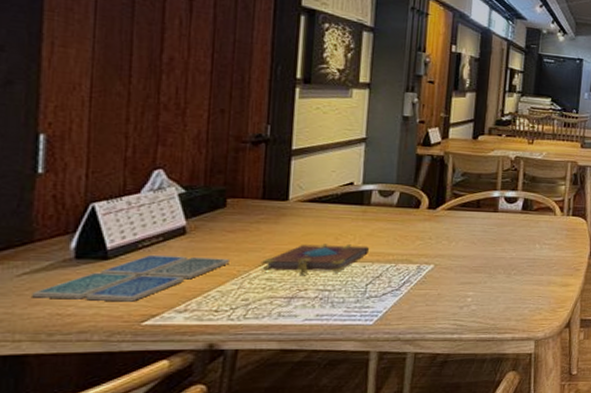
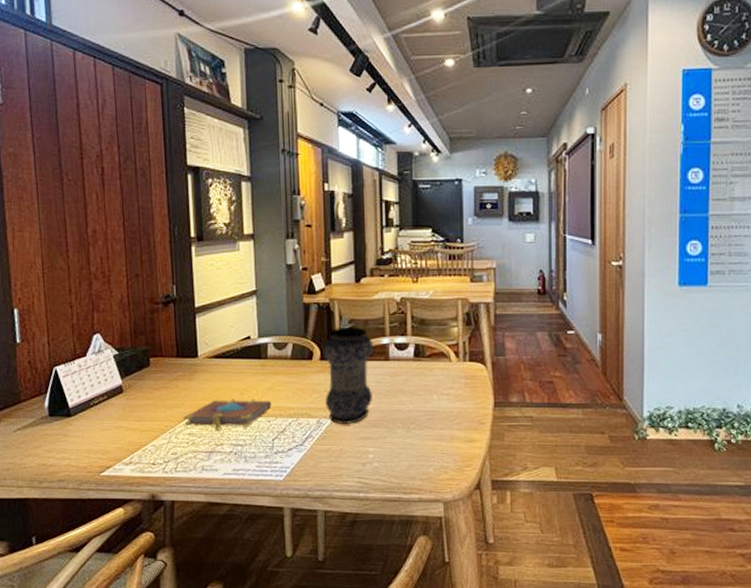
drink coaster: present [32,254,229,302] -> none [25,411,158,455]
vase: none [427,179,484,270] -> present [323,326,374,424]

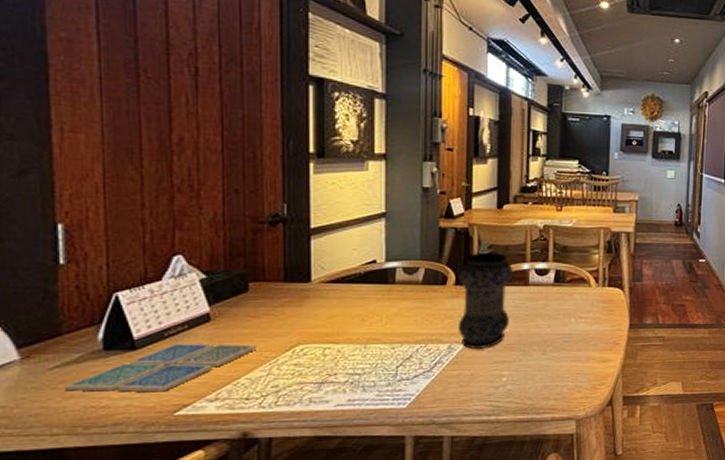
drink coaster: none [25,411,158,455] -> present [65,343,256,393]
book: present [182,399,271,430] -> none [288,325,397,359]

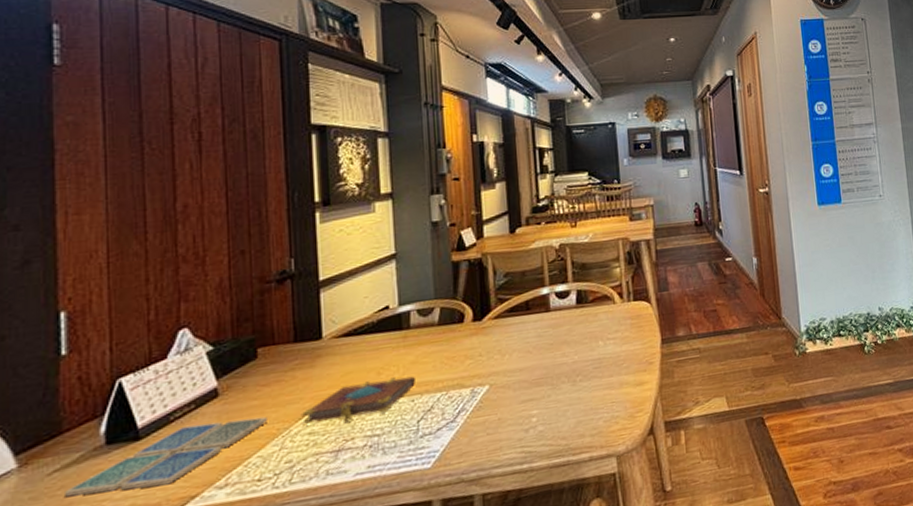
book: none [288,325,397,359] -> present [300,376,415,424]
vase: present [457,252,513,349] -> none [475,280,533,390]

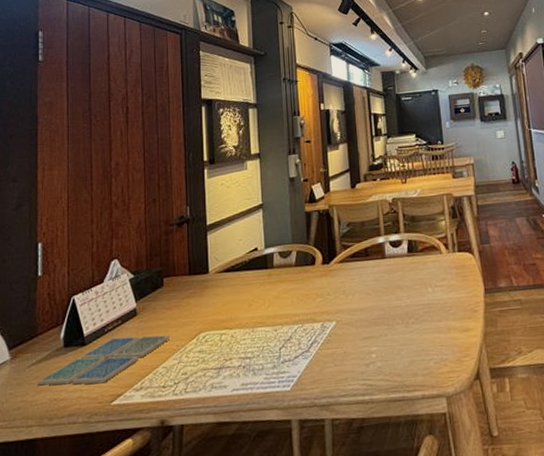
book: present [300,376,415,424] -> none [193,309,278,345]

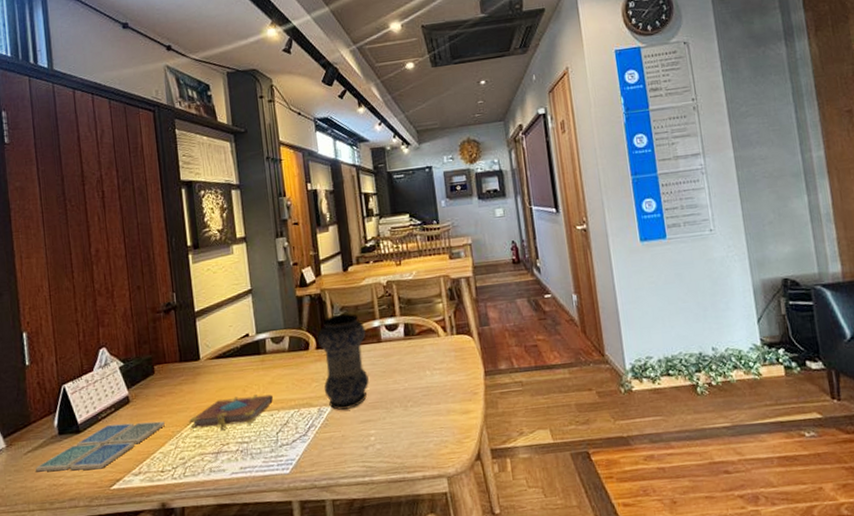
book: none [193,309,278,345] -> present [188,394,273,430]
vase: none [324,229,372,326] -> present [318,313,369,410]

